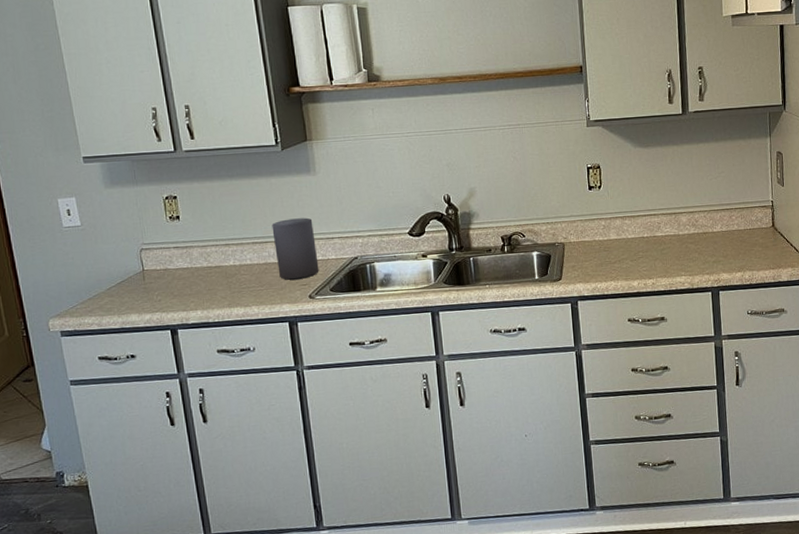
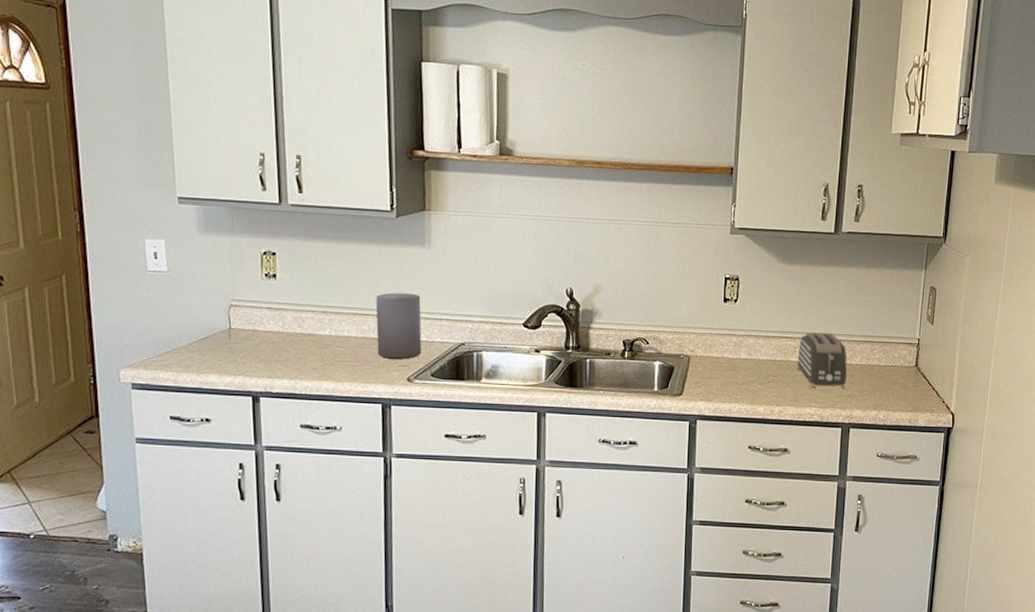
toaster: none [663,206,711,259] -> present [798,332,847,390]

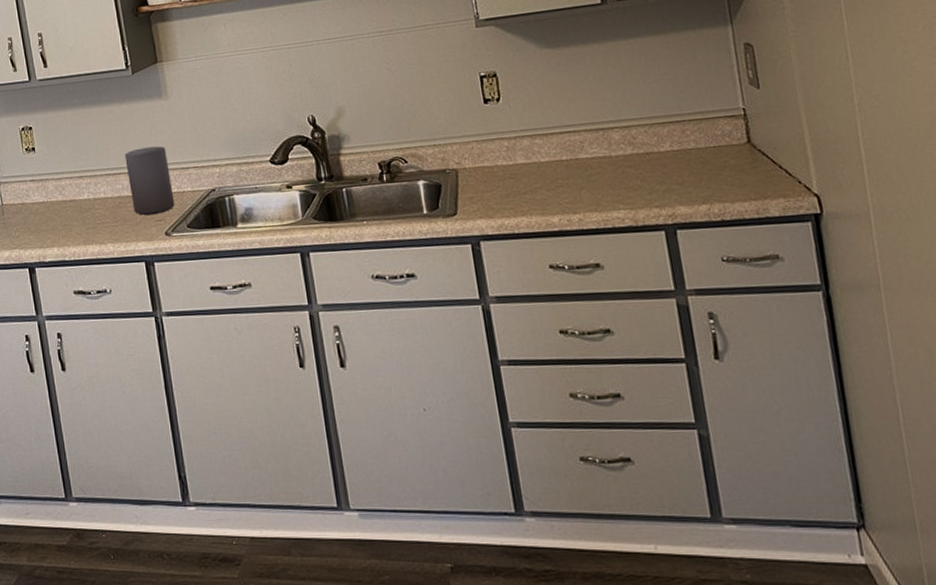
toaster: present [798,332,847,390] -> none [586,119,659,188]

